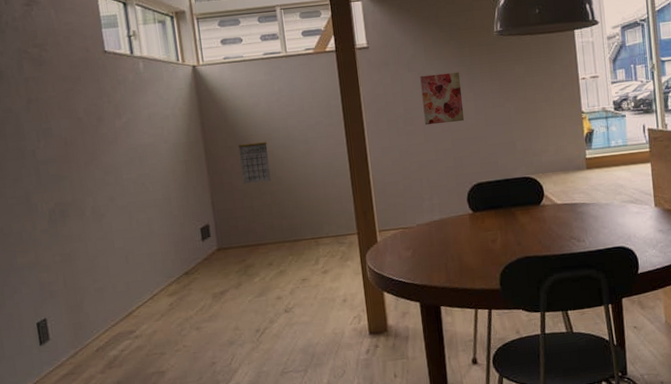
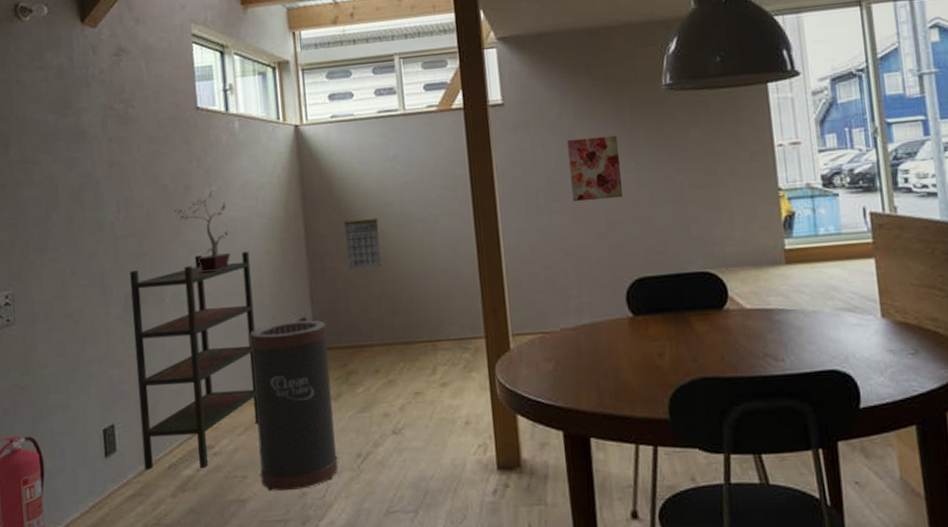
bookshelf: none [52,172,172,354] -> present [130,252,258,470]
potted plant: none [89,122,142,191] -> present [174,190,231,273]
trash can: none [161,225,241,363] -> present [249,320,339,491]

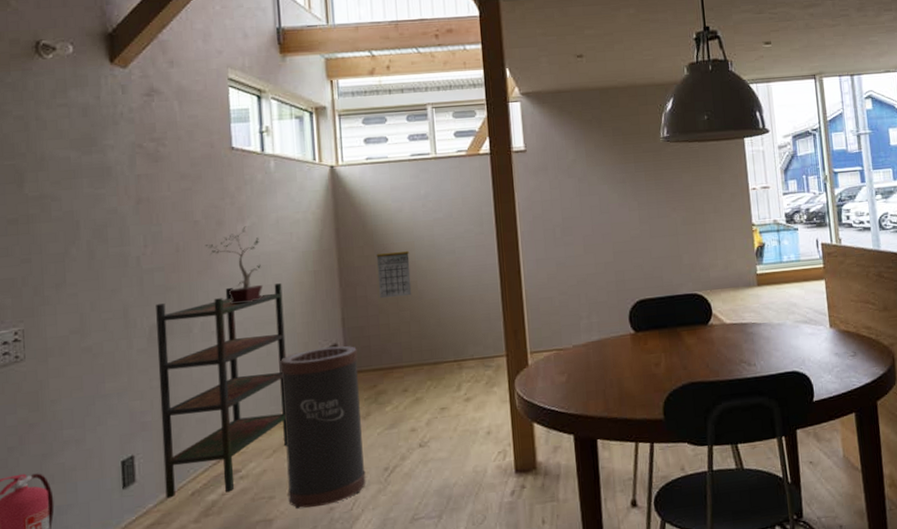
wall art: present [567,135,624,202] -> none [580,179,628,236]

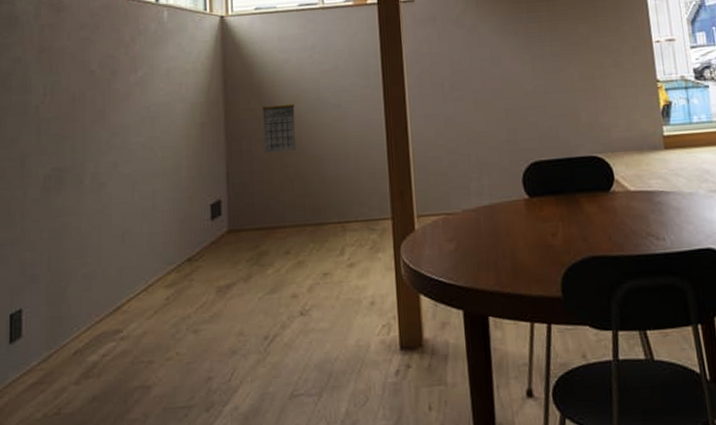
bookshelf: present [156,283,287,499] -> none [49,135,171,357]
potted plant: present [205,226,263,305] -> none [99,76,152,156]
trash can: present [280,345,366,509] -> none [165,202,245,376]

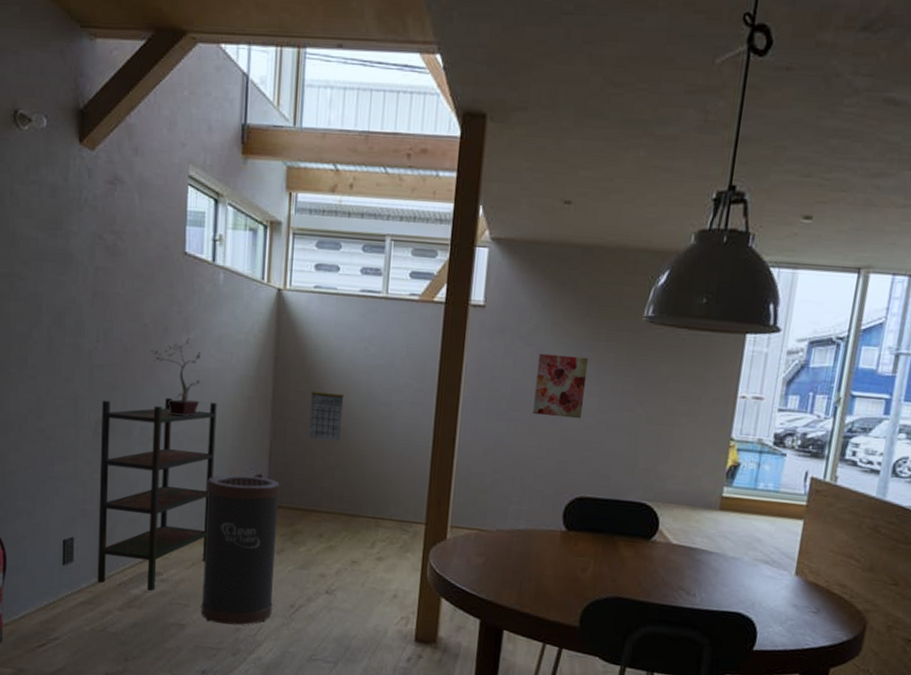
bookshelf: none [49,135,171,357] -> present [97,397,217,590]
potted plant: none [99,76,152,156] -> present [151,338,201,417]
trash can: none [165,202,245,376] -> present [201,475,280,625]
wall art: none [470,30,521,91] -> present [533,353,589,419]

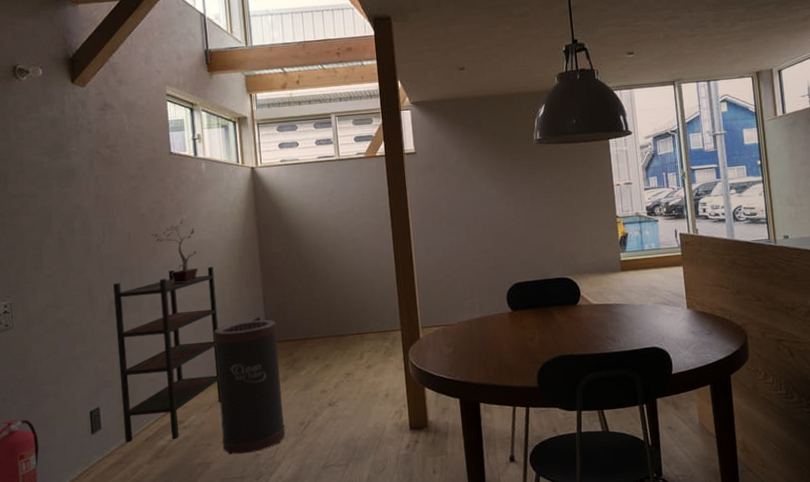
calendar: present [308,390,344,442] -> none [290,239,321,280]
wall art: present [533,353,589,419] -> none [463,177,505,227]

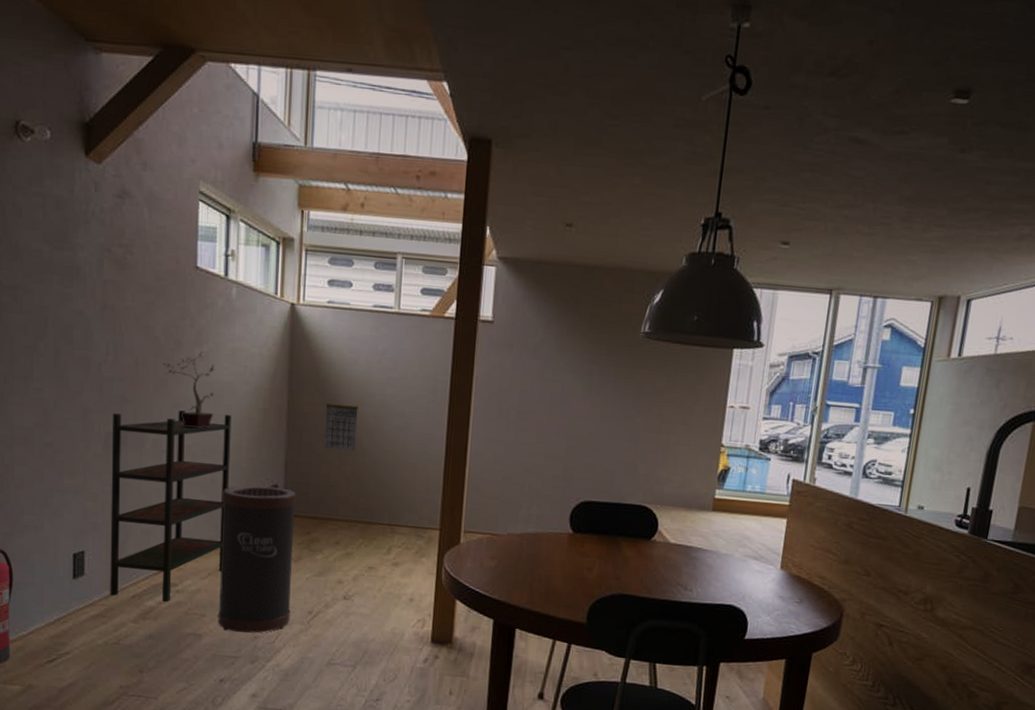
calendar: none [290,239,321,280] -> present [323,402,358,452]

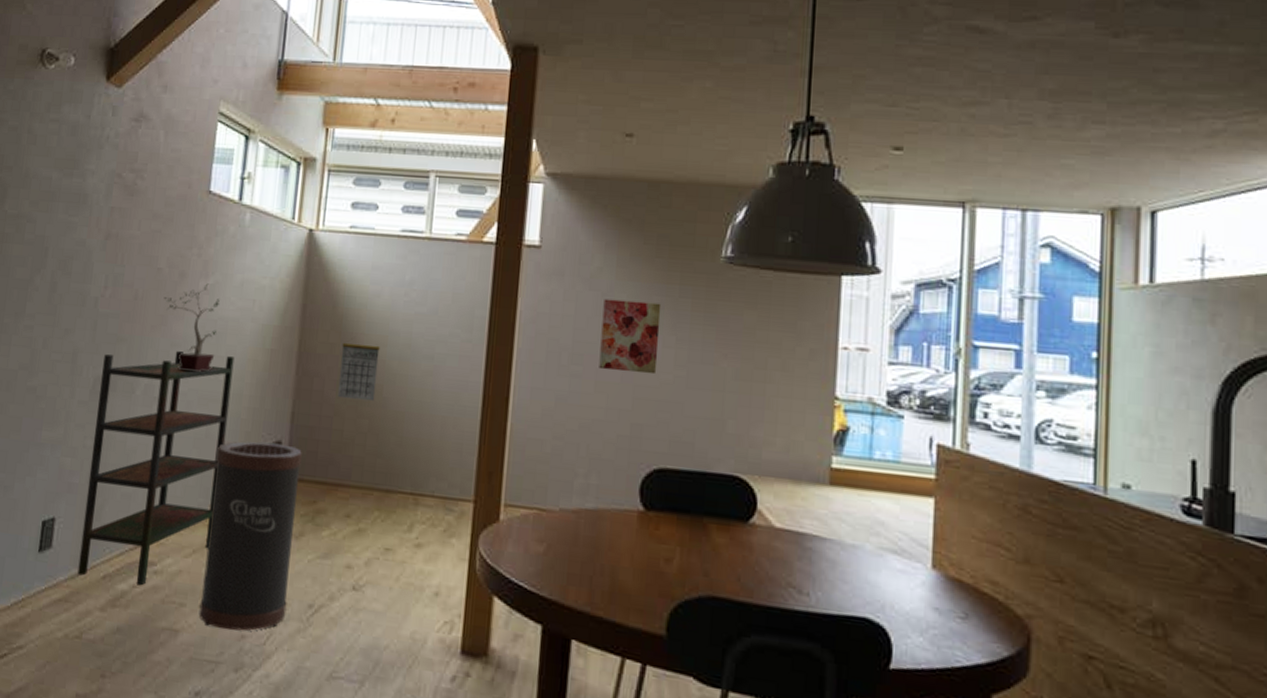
wall art: none [540,366,591,428] -> present [599,298,662,375]

